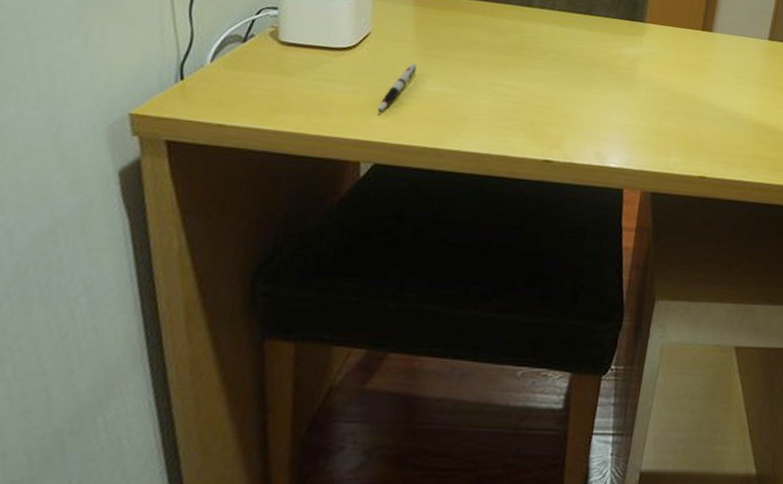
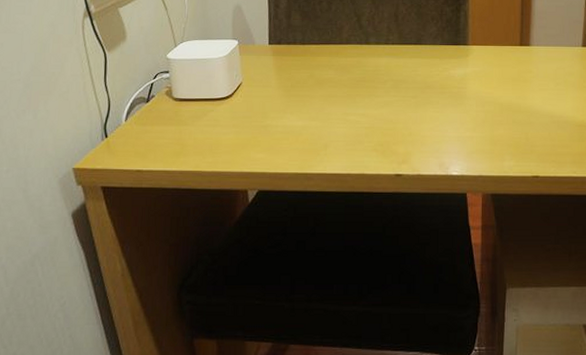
pen: present [378,63,417,112] -> none [256,104,282,147]

